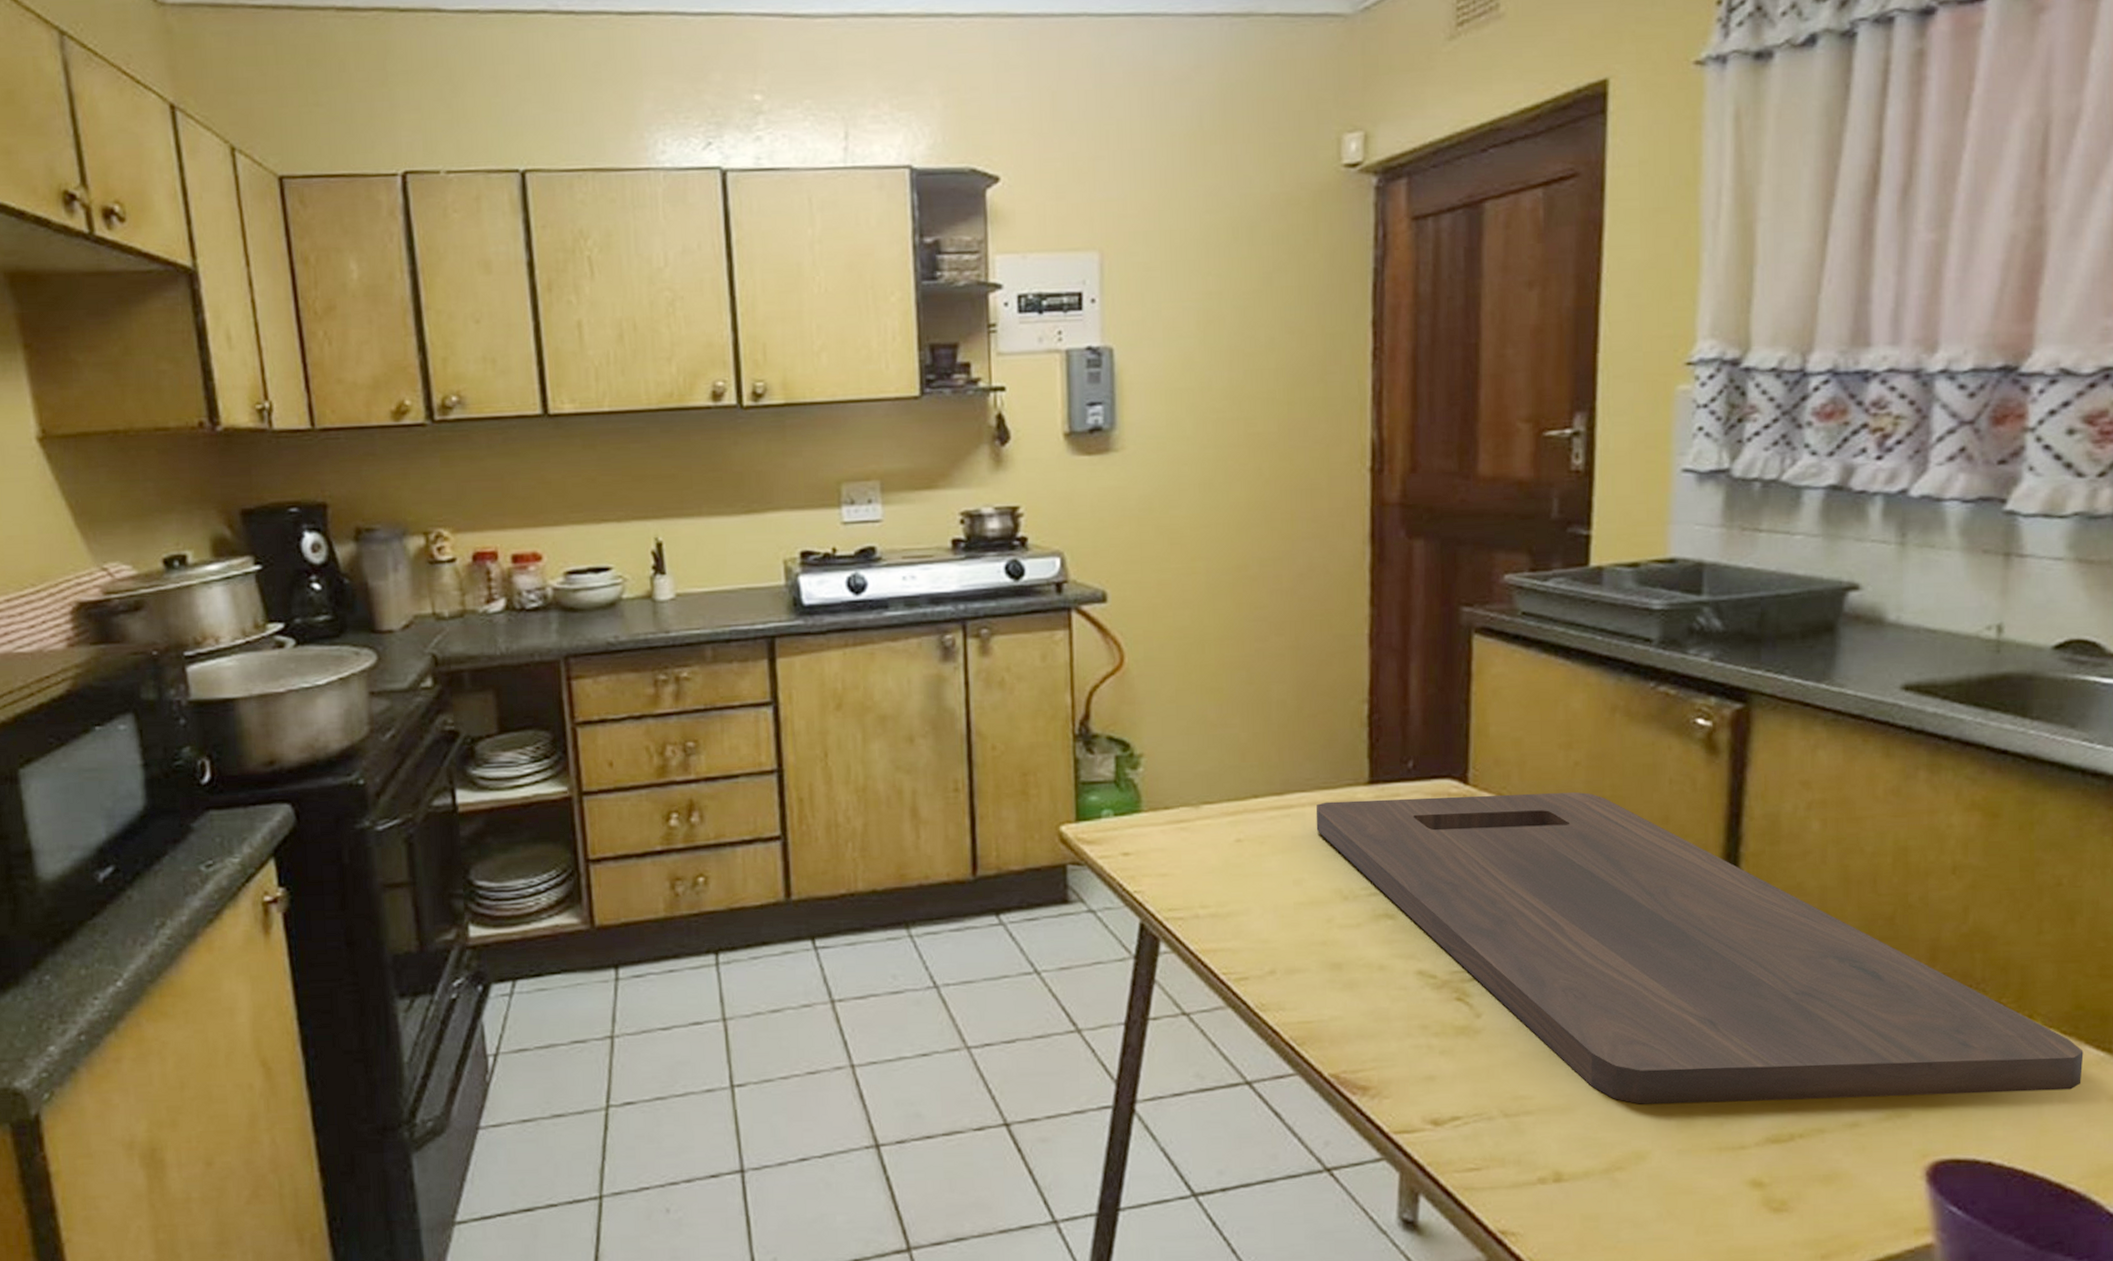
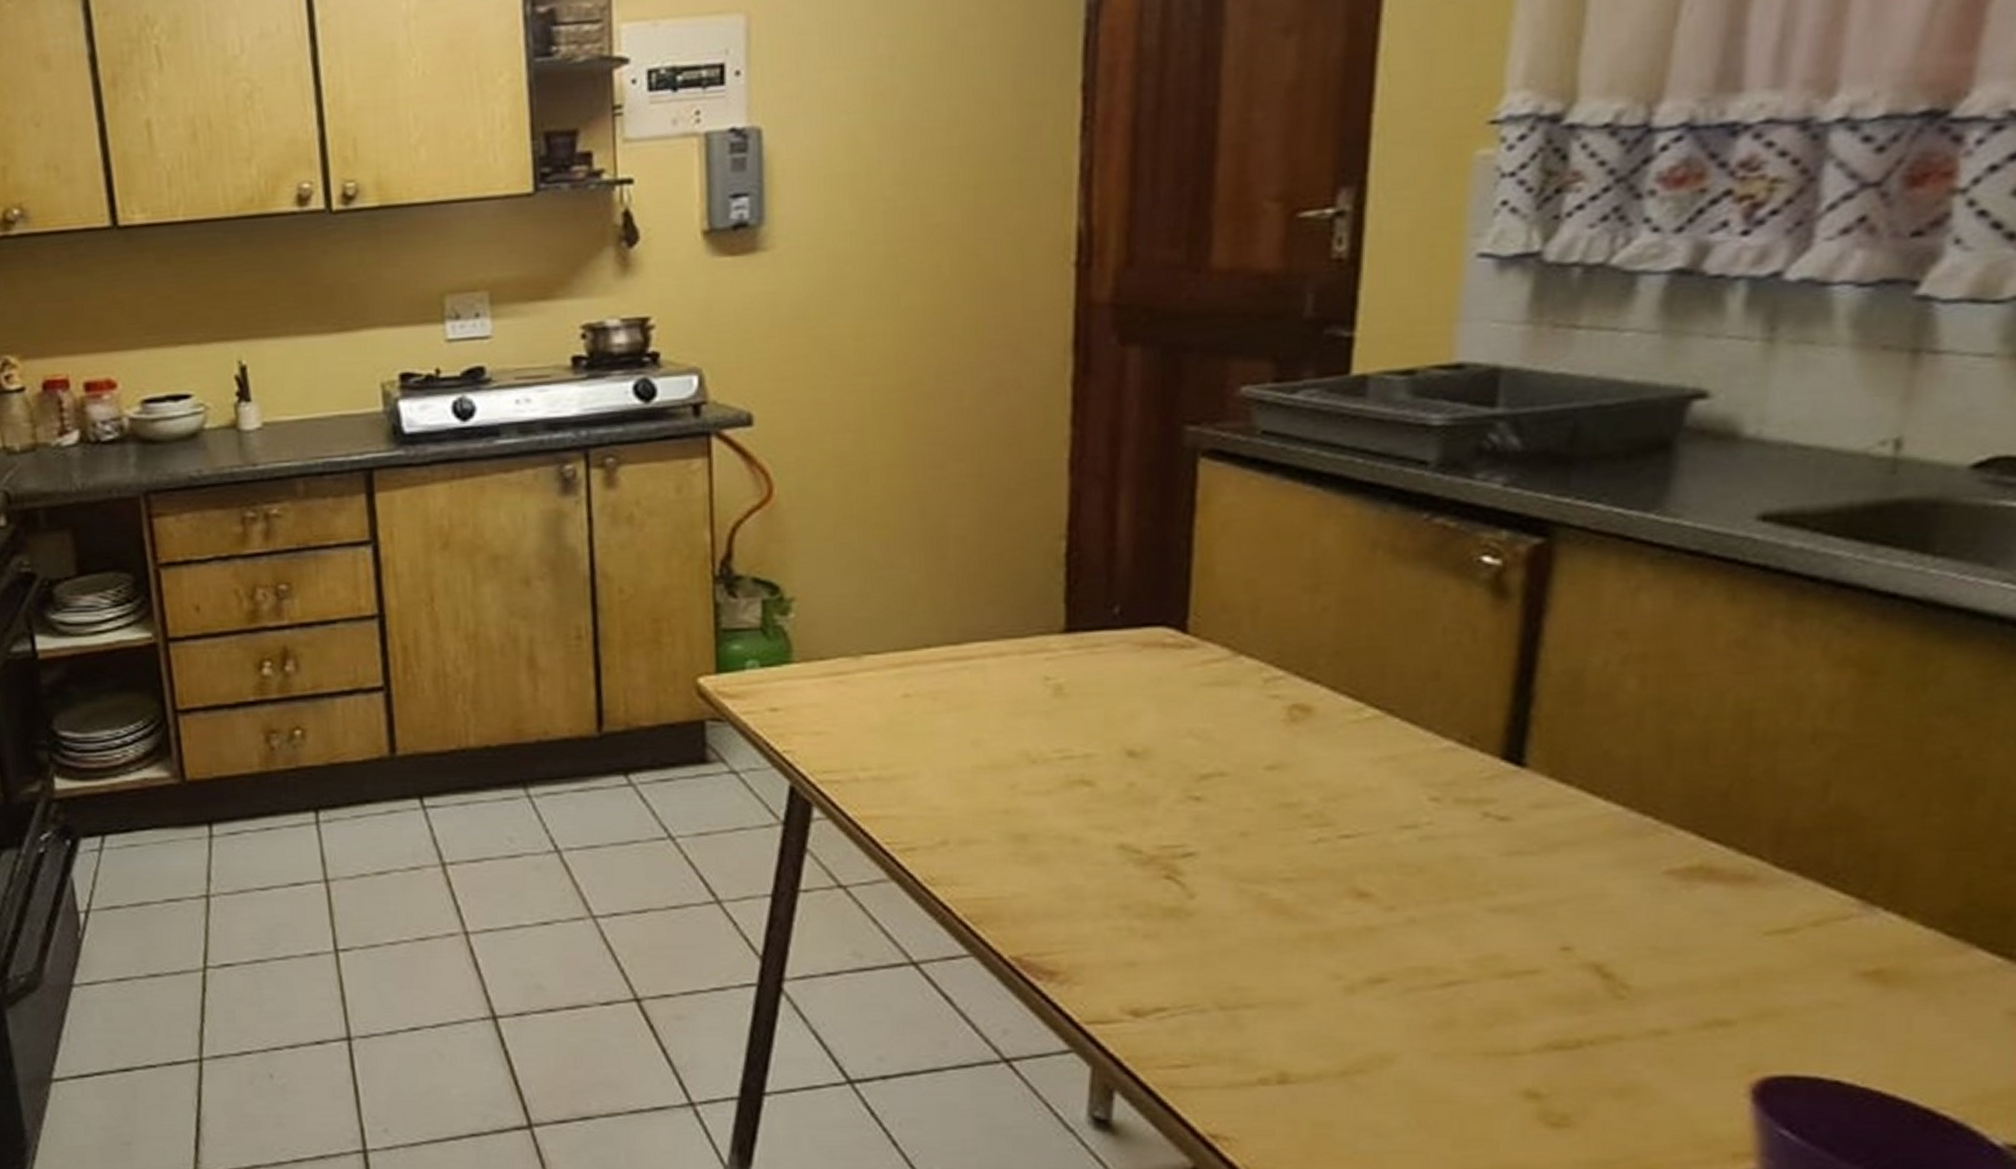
cutting board: present [1316,792,2084,1104] -> none [999,643,1974,1002]

